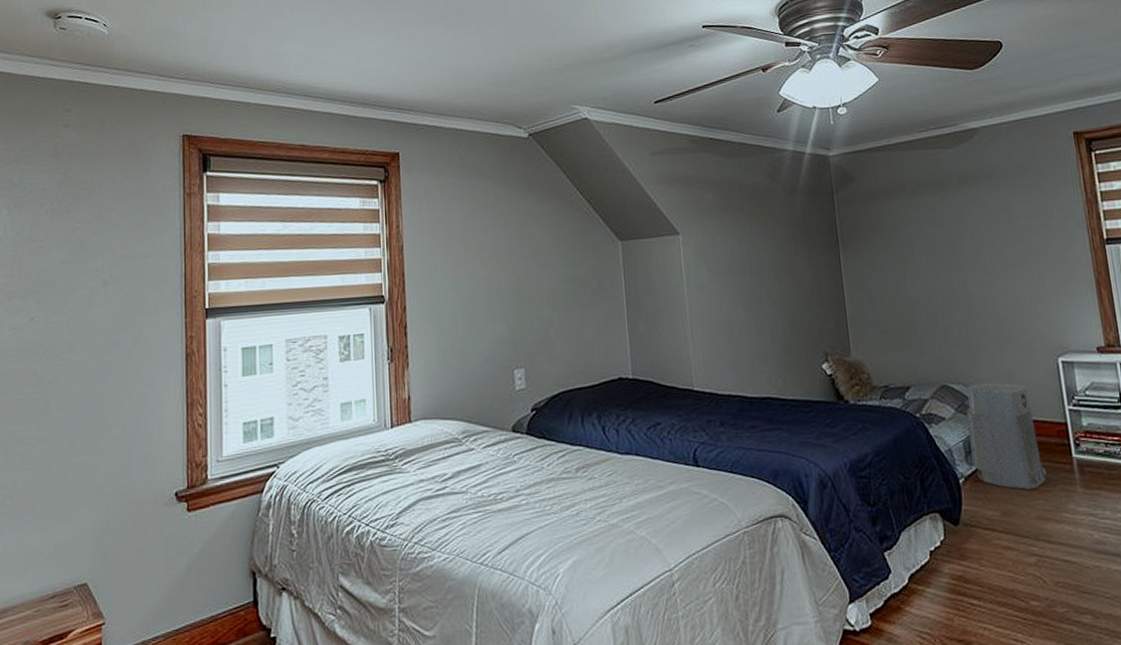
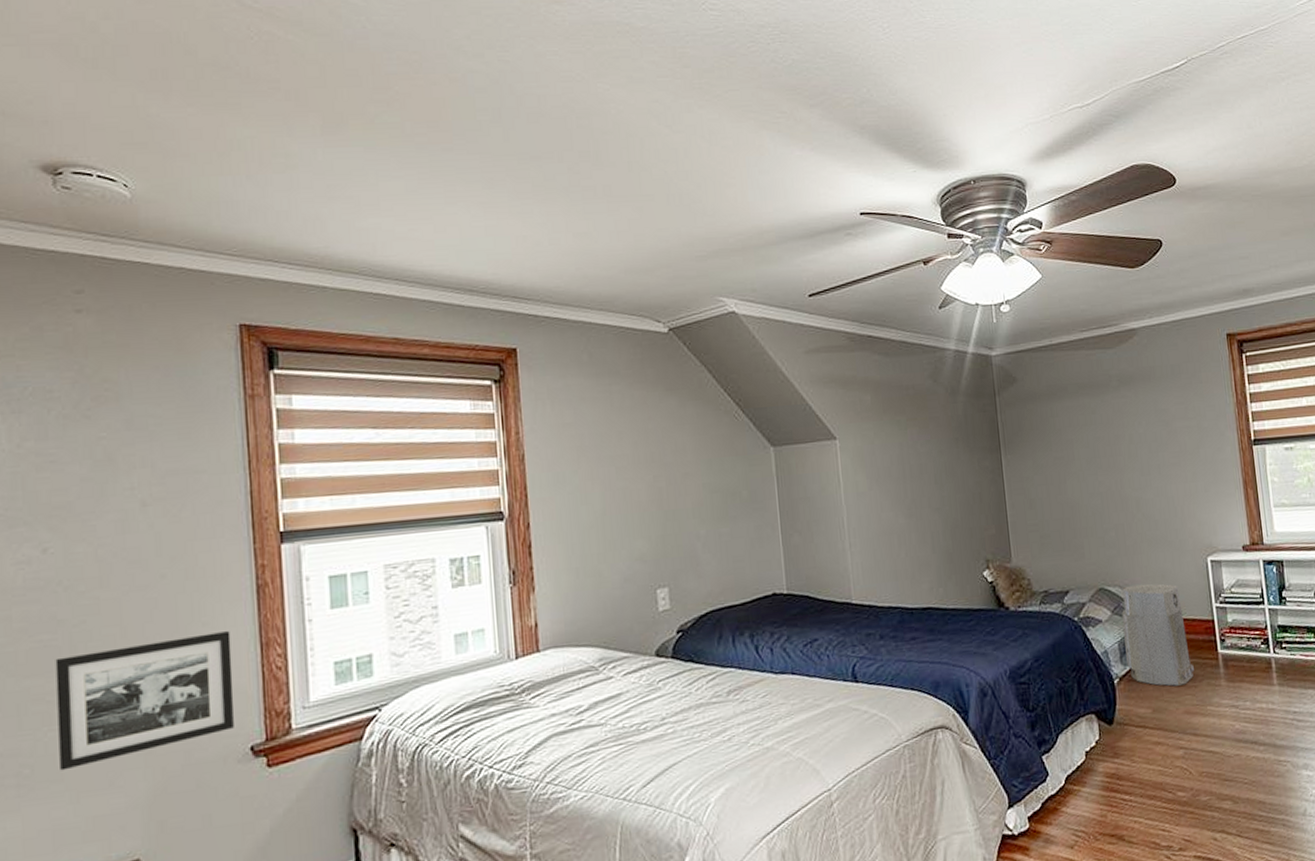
picture frame: none [33,392,164,503] -> present [55,631,234,771]

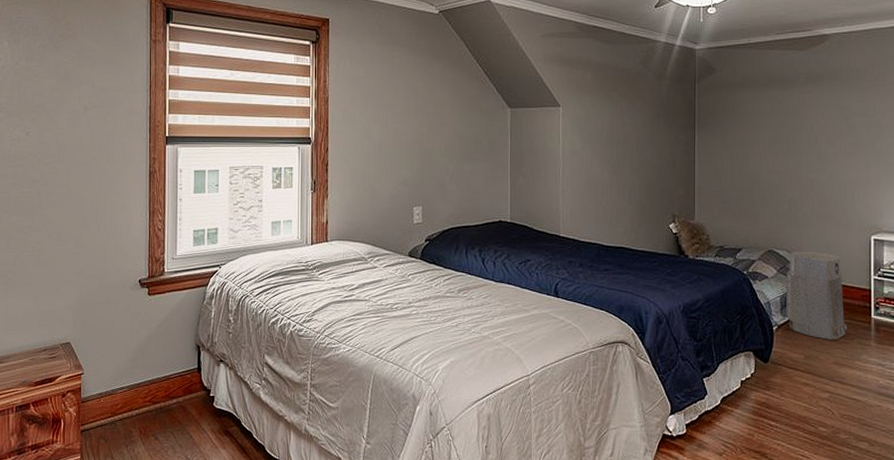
picture frame: present [55,631,234,771] -> none [29,200,132,278]

